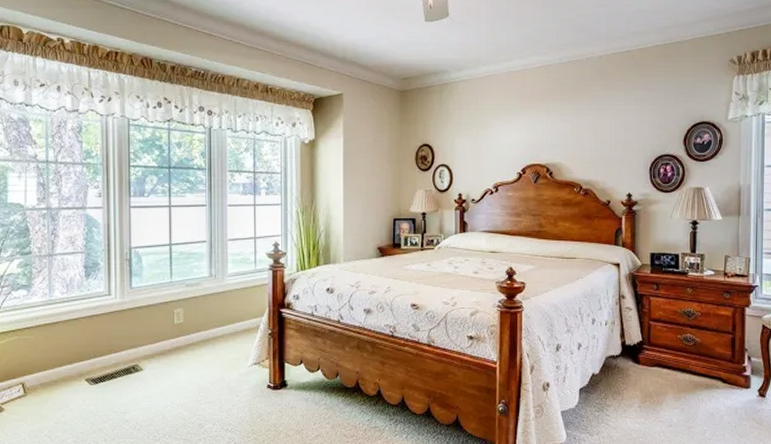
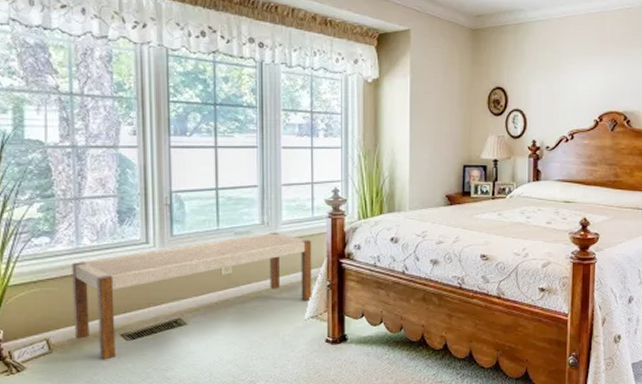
bench: none [45,284,255,403] -> present [72,232,312,360]

